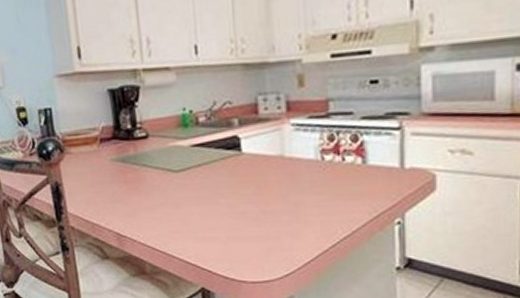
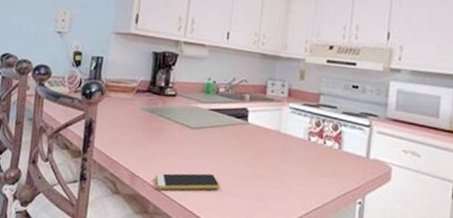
smartphone: none [145,220,223,247] -> present [155,173,220,190]

